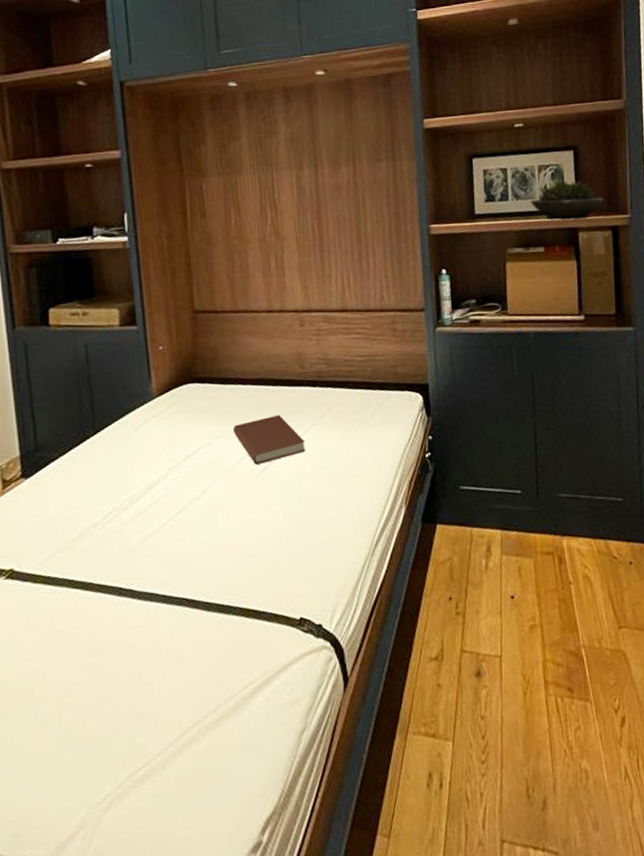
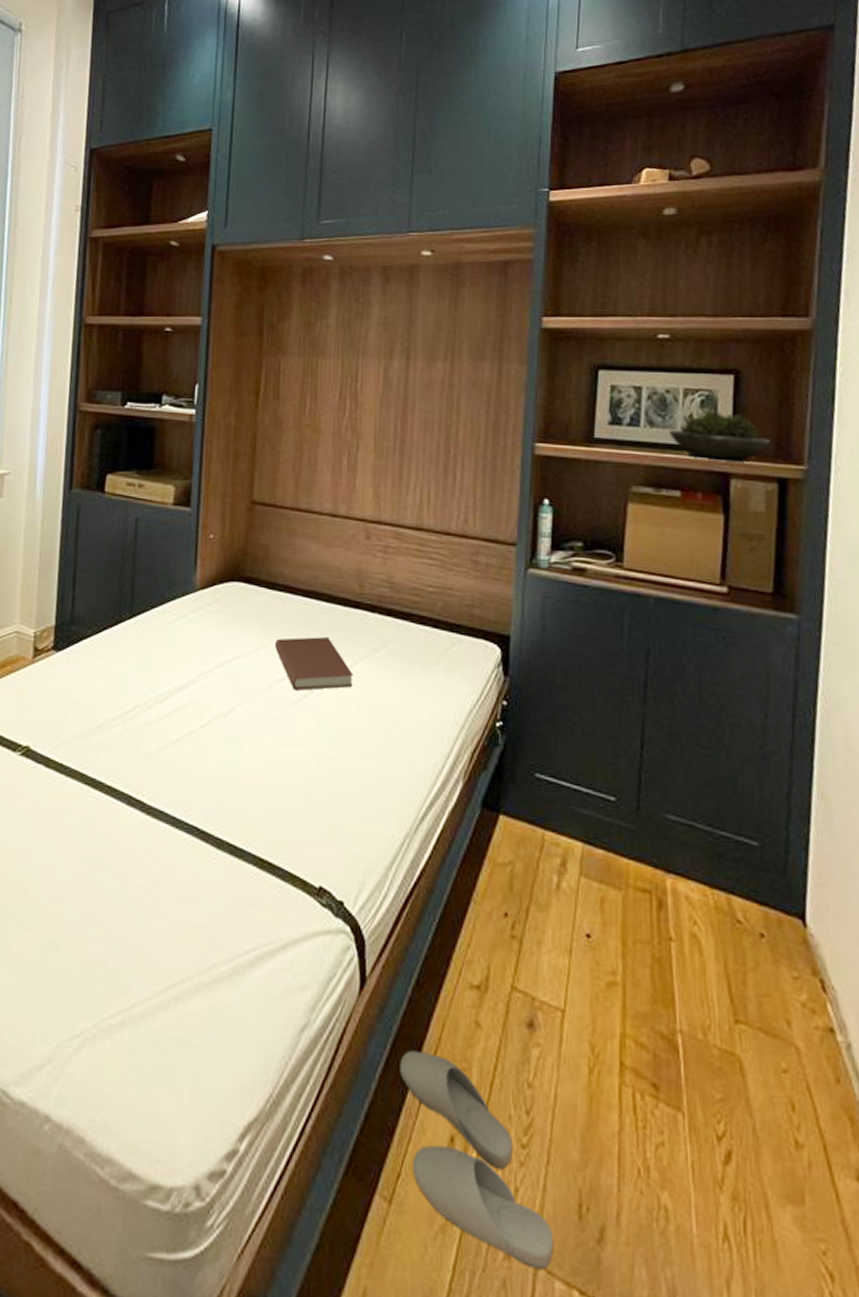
slippers: none [383,717,513,845] -> present [400,1050,554,1270]

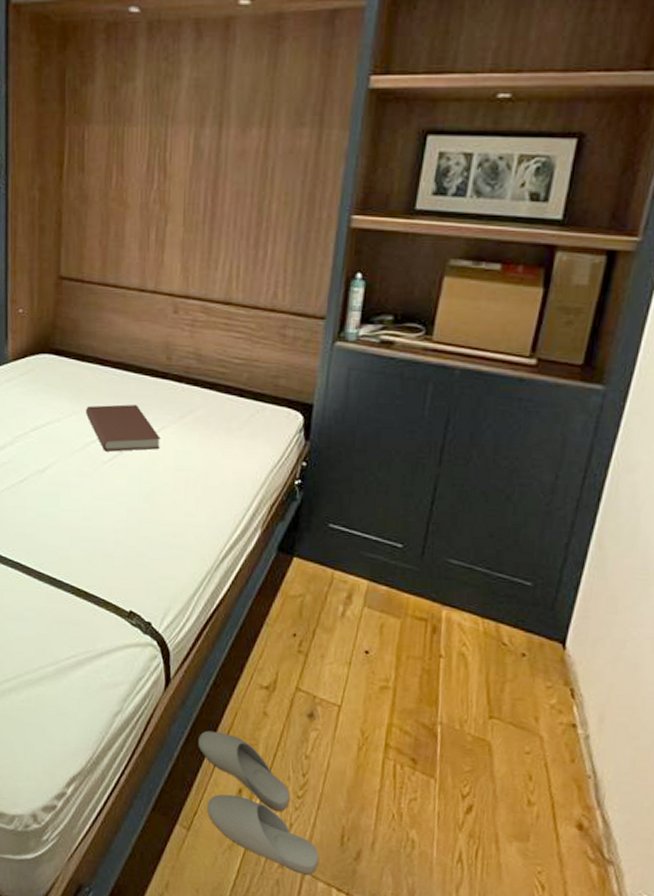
succulent plant: present [668,409,770,460] -> none [496,177,606,232]

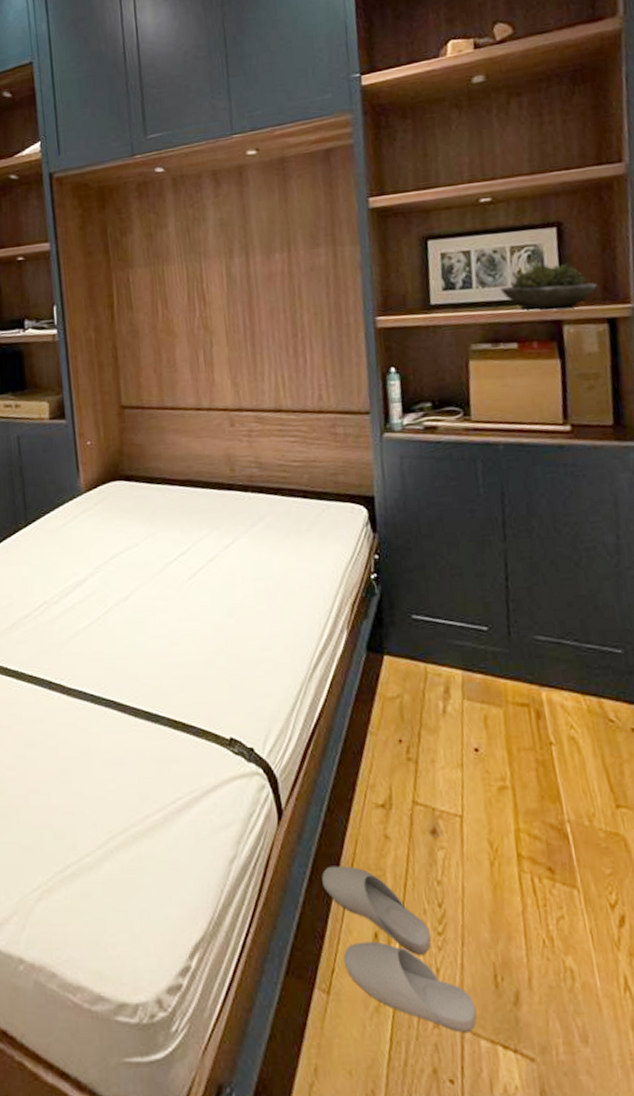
book: present [86,404,160,452] -> none [161,520,236,570]
succulent plant: none [496,177,606,232] -> present [500,262,597,309]

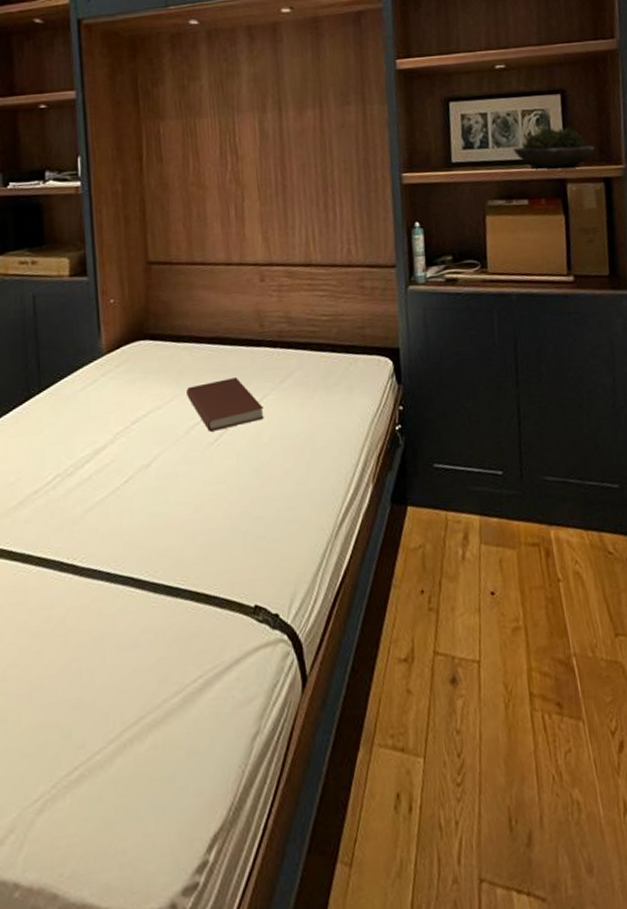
book: none [161,520,236,570] -> present [187,378,264,432]
slippers: present [321,865,477,1032] -> none [345,727,493,884]

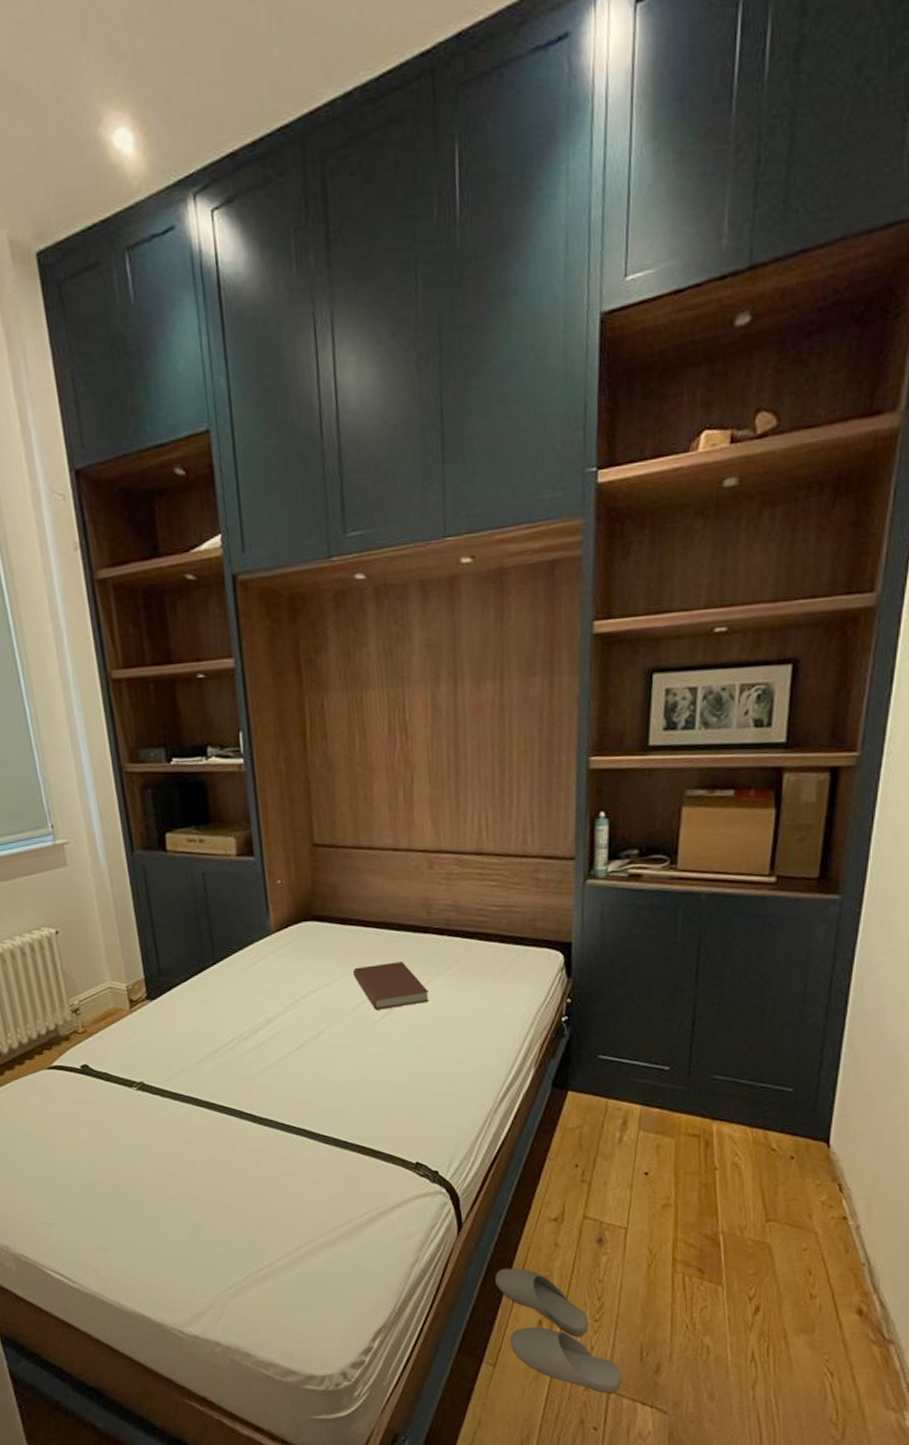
slippers: none [345,727,493,884] -> present [495,1268,622,1394]
succulent plant: present [512,126,595,169] -> none [723,704,825,755]

